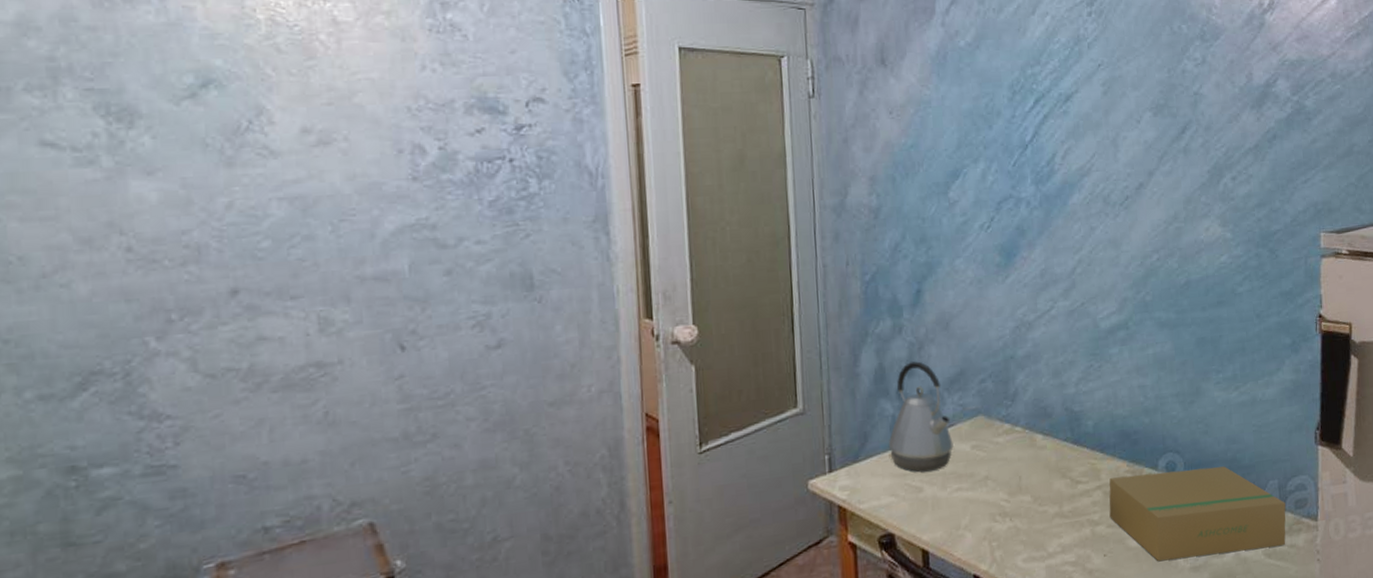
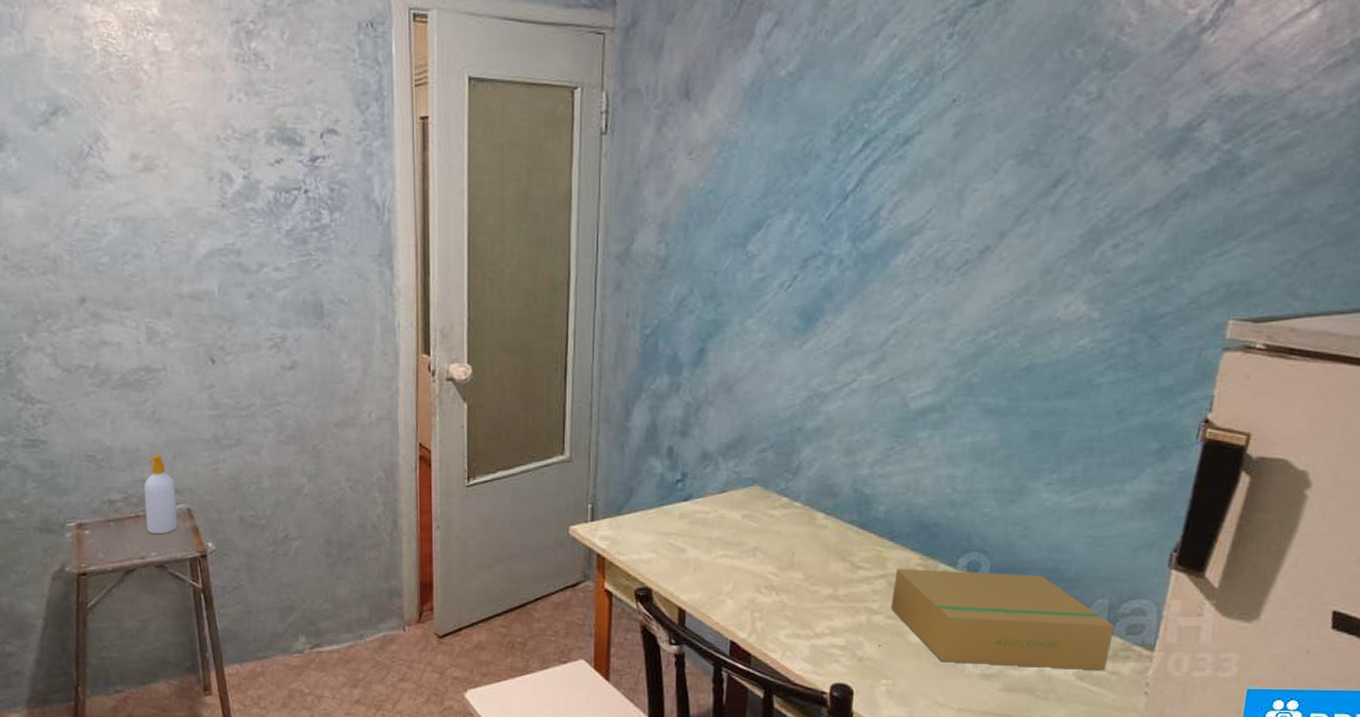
soap bottle: none [311,462,357,562] -> present [143,454,178,535]
kettle: present [888,361,954,472] -> none [653,422,724,534]

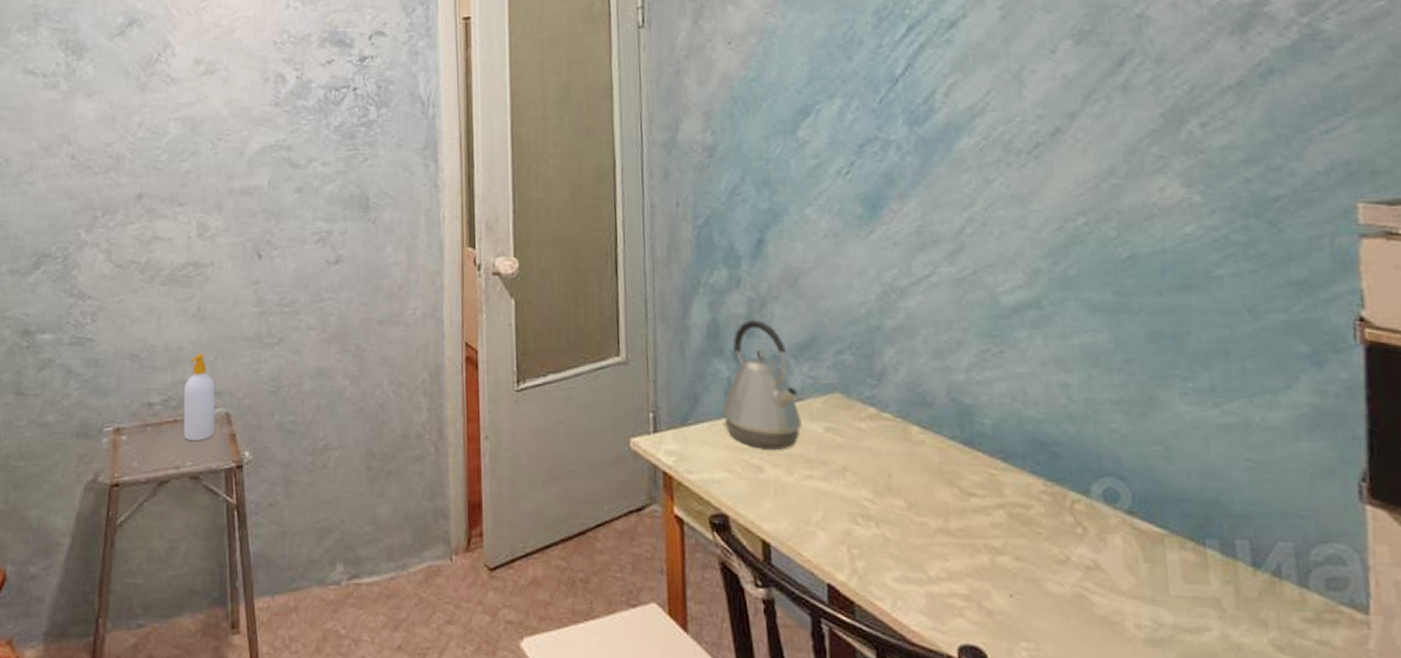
kettle: none [653,422,724,534] -> present [722,320,802,450]
box: present [891,568,1114,671] -> none [1016,495,1311,640]

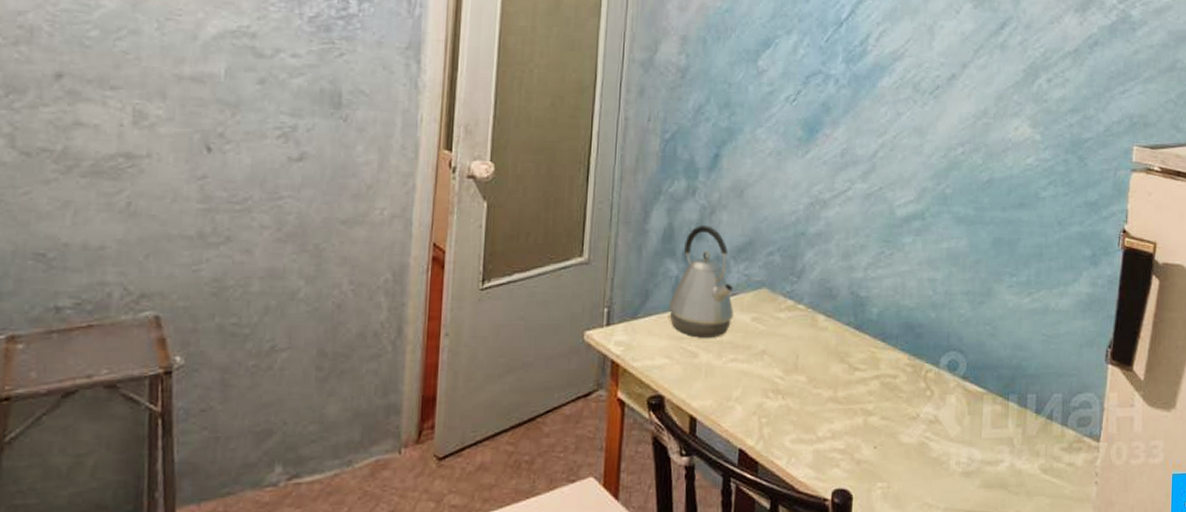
soap bottle: present [183,353,215,442] -> none [99,253,144,348]

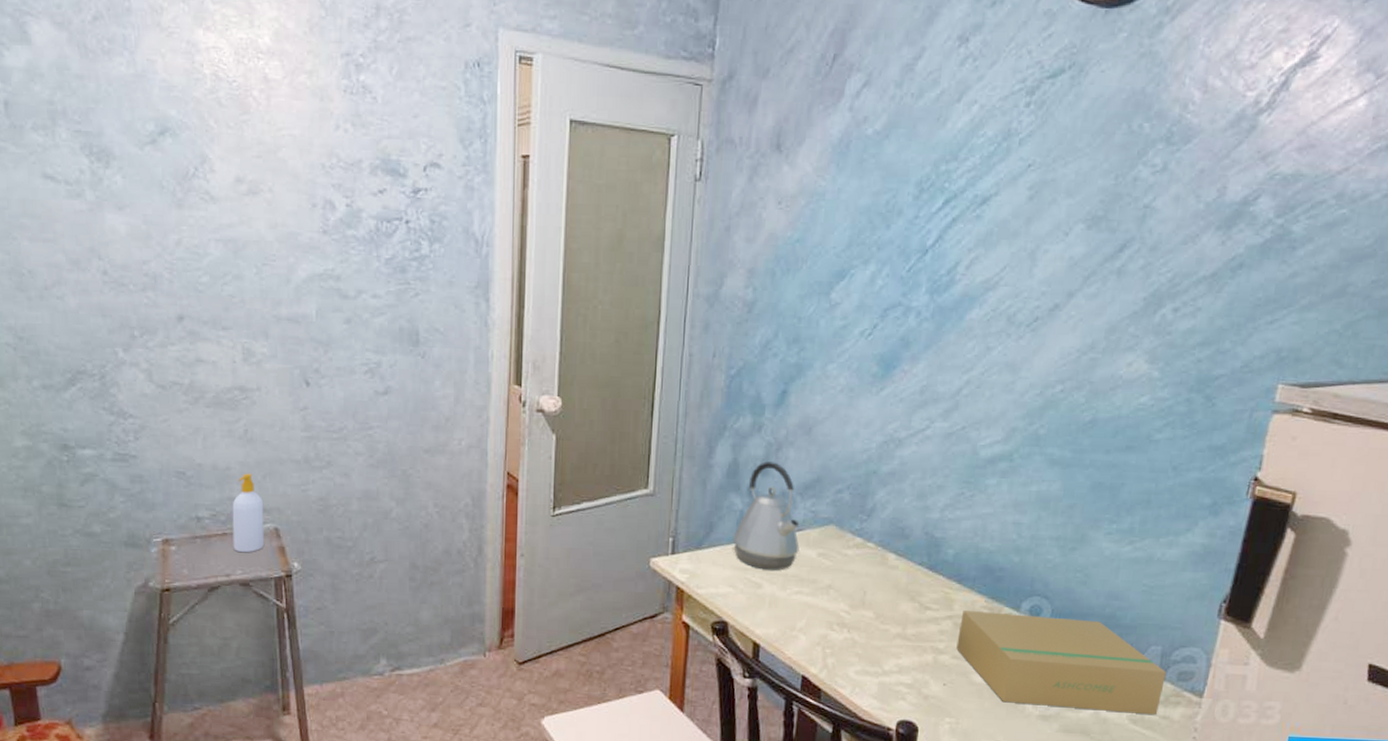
soap bottle: none [99,253,144,348] -> present [232,473,265,553]
box: none [884,368,1068,463] -> present [956,609,1166,716]

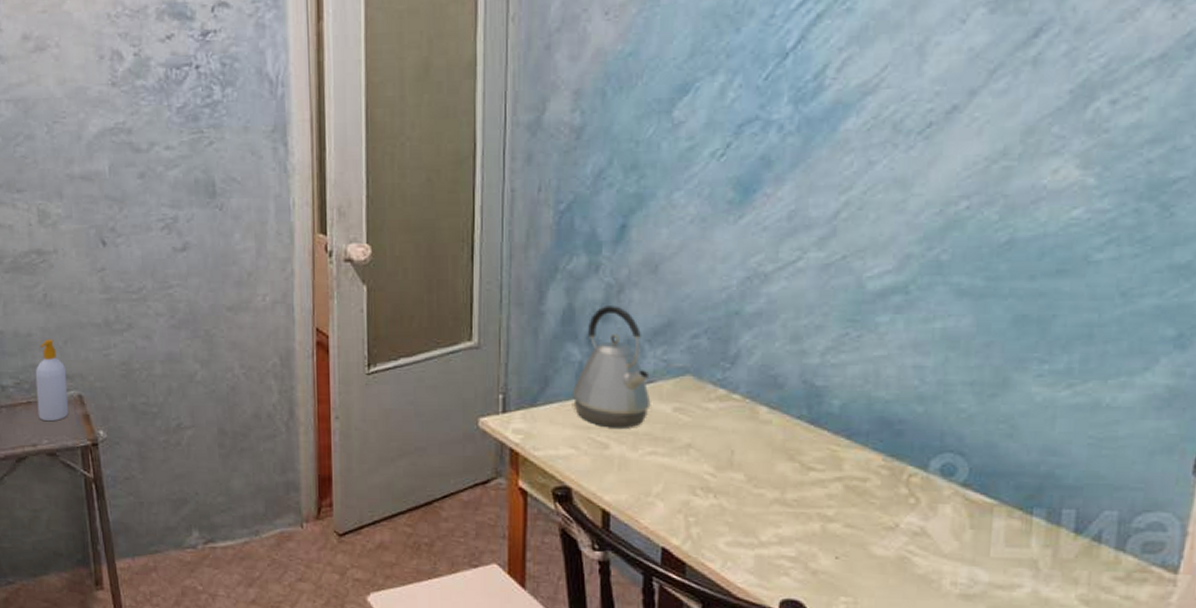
box: present [956,609,1166,716] -> none [849,470,1126,595]

